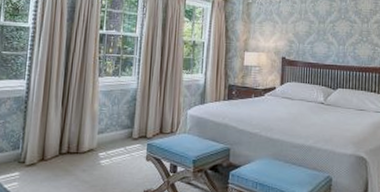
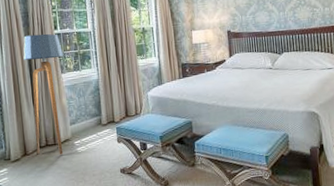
floor lamp: none [55,31,104,166] -> present [23,33,64,155]

